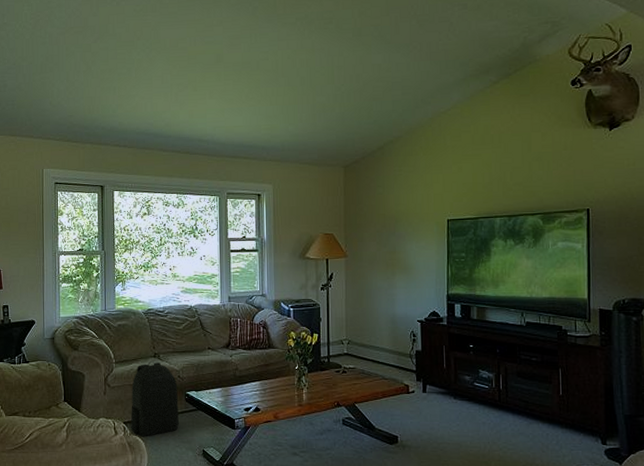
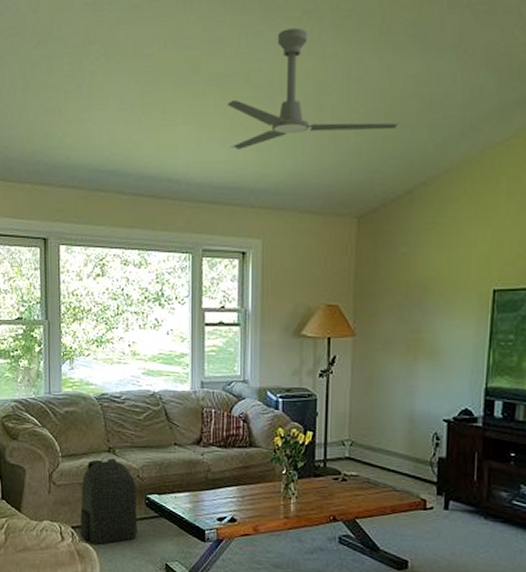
ceiling fan: none [243,30,370,117] -> present [227,28,399,149]

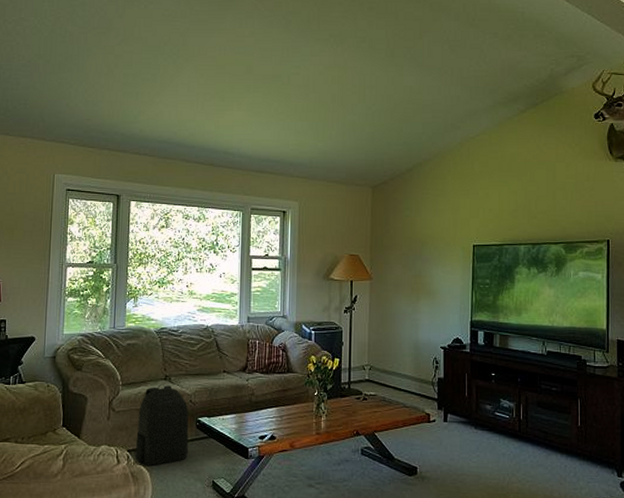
ceiling fan: present [227,28,399,149] -> none [273,46,401,132]

